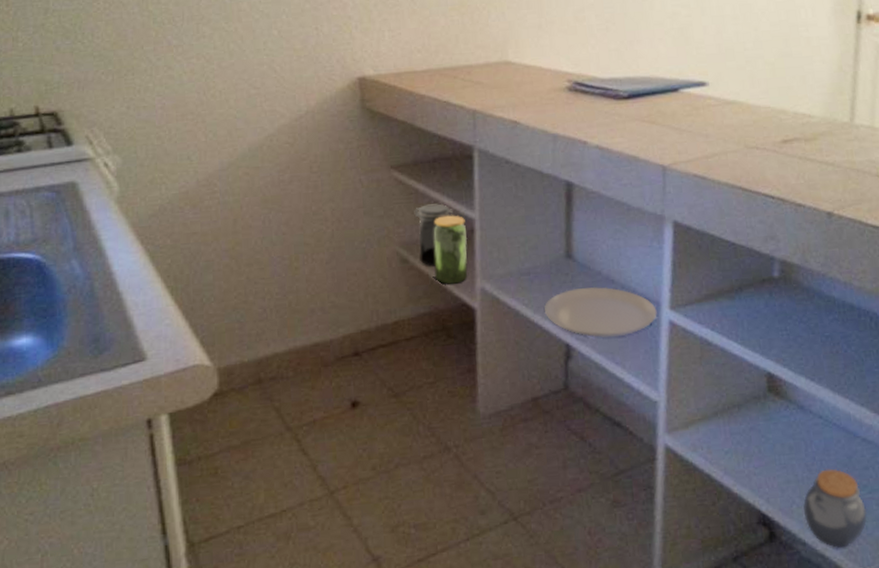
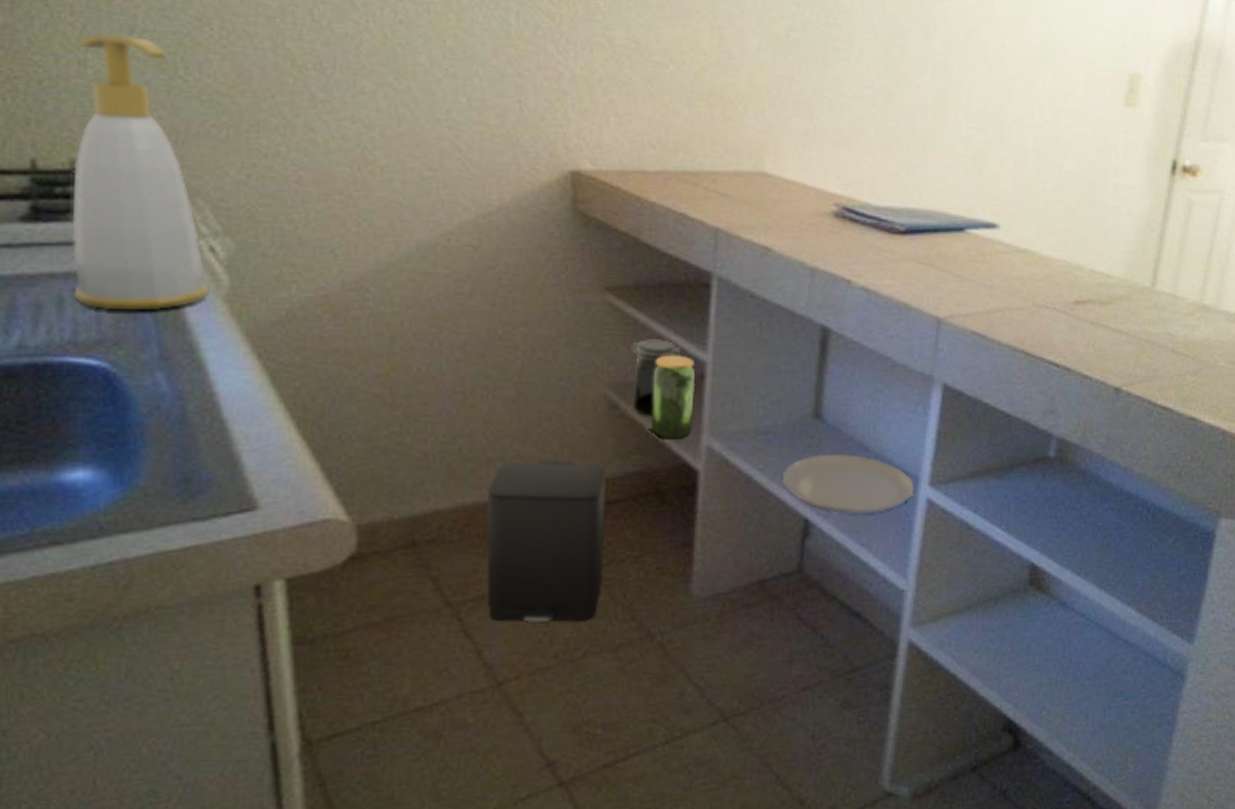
soap bottle: none [12,16,106,217] -> present [71,34,210,311]
pedal bin: none [311,306,407,442] -> present [486,458,607,624]
jar: present [803,468,868,547] -> none [1054,672,1121,758]

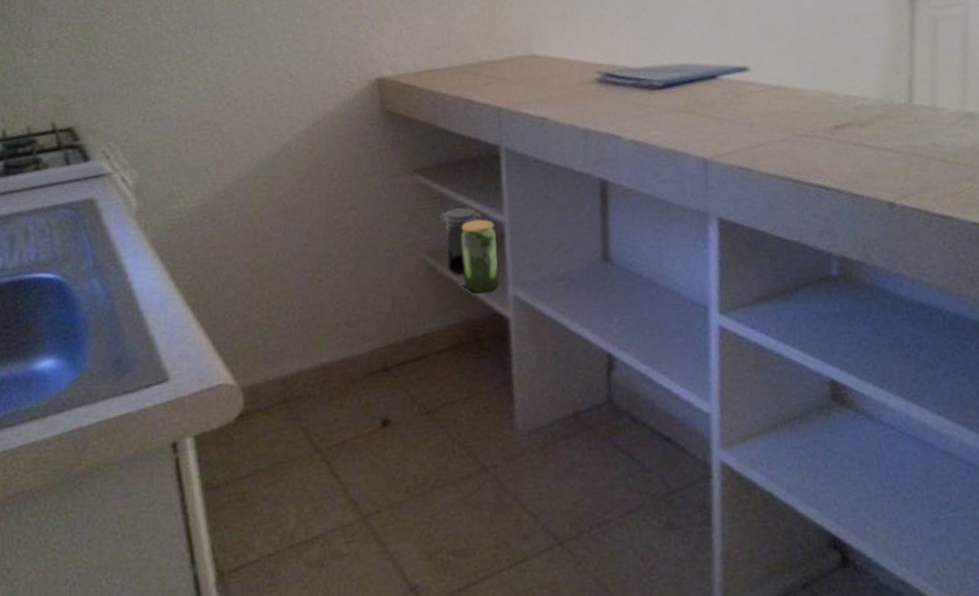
soap bottle: present [71,34,210,311] -> none [27,30,124,235]
pedal bin: present [486,458,607,624] -> none [337,318,440,463]
plate: present [783,454,914,515] -> none [583,291,705,346]

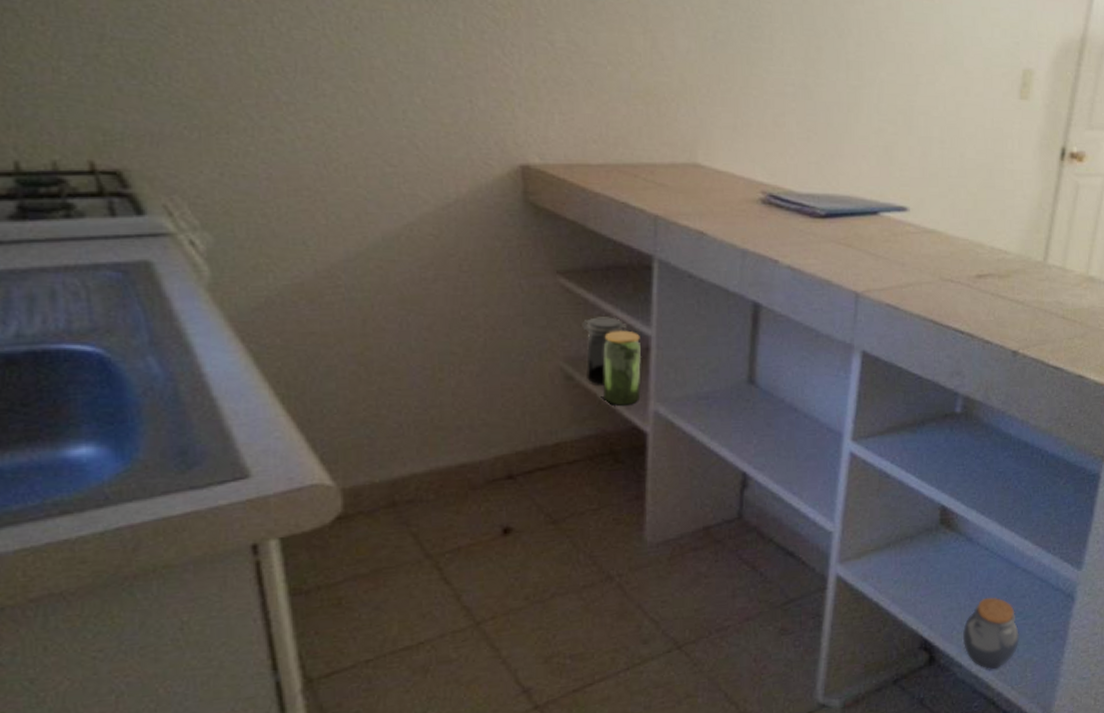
jar: none [878,485,952,573] -> present [963,597,1020,669]

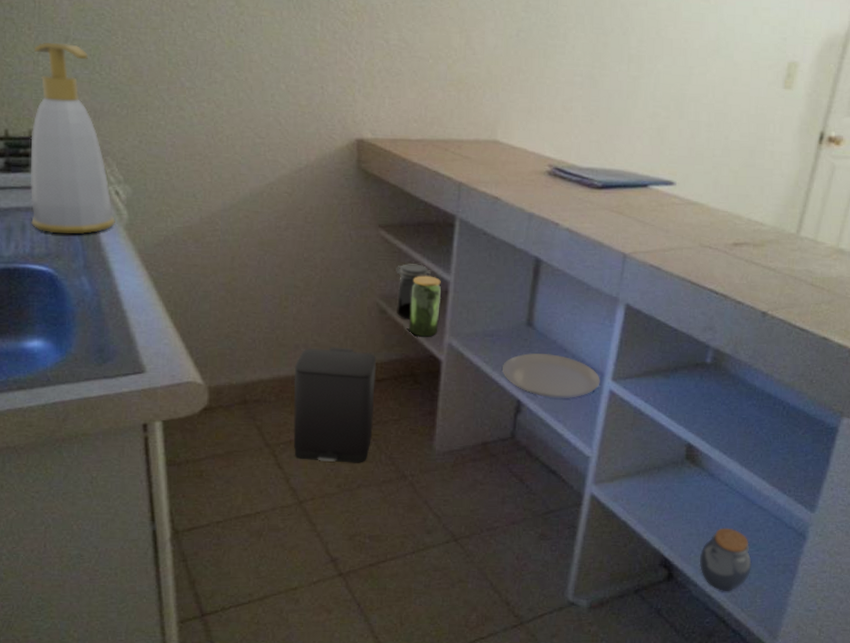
soap bottle: none [51,43,192,301] -> present [30,43,115,235]
pedal bin: none [457,425,566,570] -> present [293,347,377,463]
plate: none [722,415,838,468] -> present [502,353,600,399]

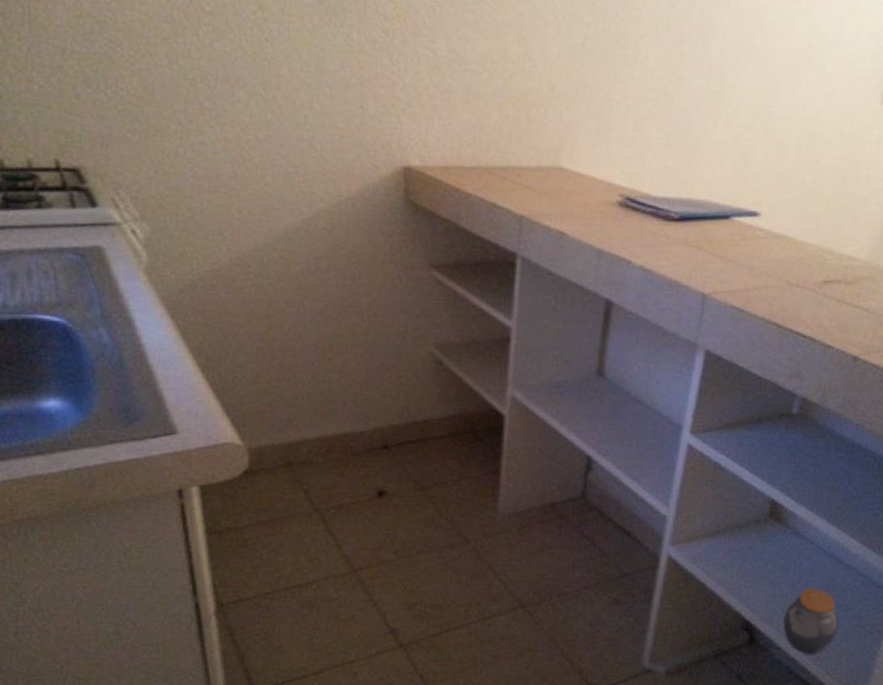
soap bottle: present [30,43,115,235] -> none [26,56,134,280]
pedal bin: present [293,347,377,463] -> none [342,402,433,528]
jar: present [396,264,432,319] -> none [451,308,492,370]
jar: present [409,275,441,337] -> none [468,321,502,389]
plate: present [502,353,600,399] -> none [571,406,678,455]

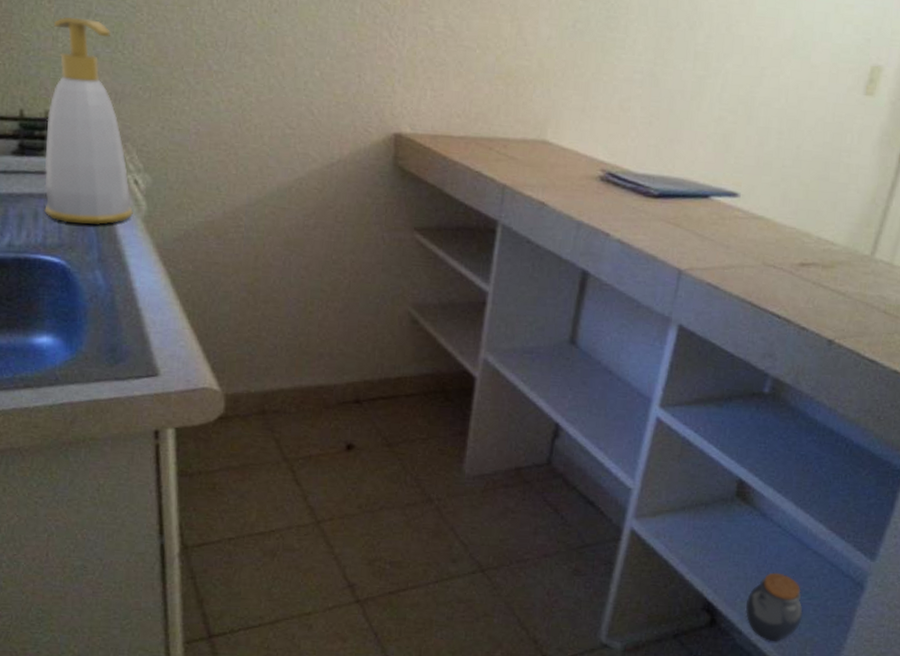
soap bottle: none [26,56,134,280] -> present [44,17,133,225]

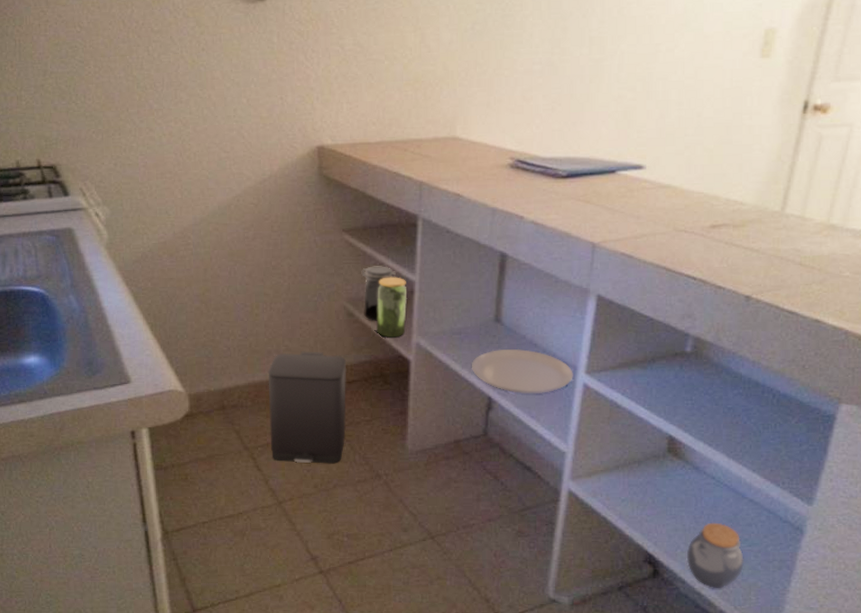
soap bottle: present [44,17,133,225] -> none [16,77,97,256]
pedal bin: none [313,357,406,484] -> present [268,351,347,464]
jar: none [430,271,469,331] -> present [361,266,397,321]
jar: none [442,284,479,351] -> present [376,277,407,338]
plate: none [541,373,647,425] -> present [472,349,573,395]

